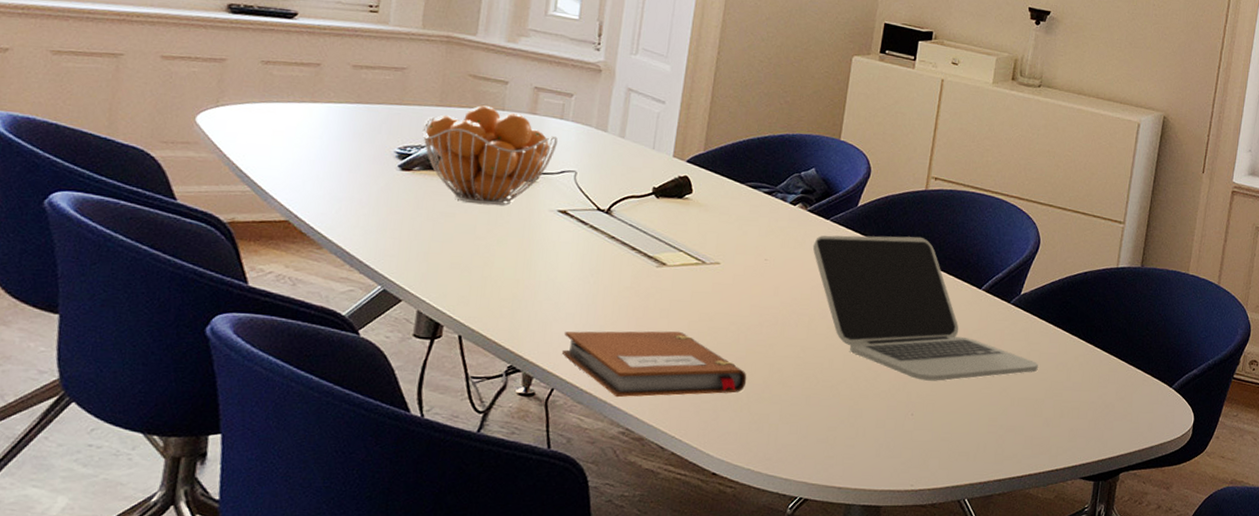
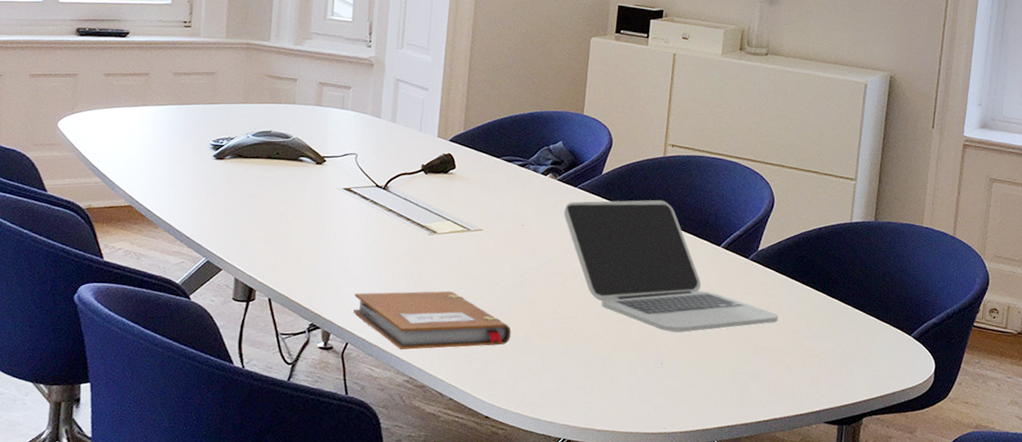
fruit basket: present [422,105,558,206] -> none [231,101,340,187]

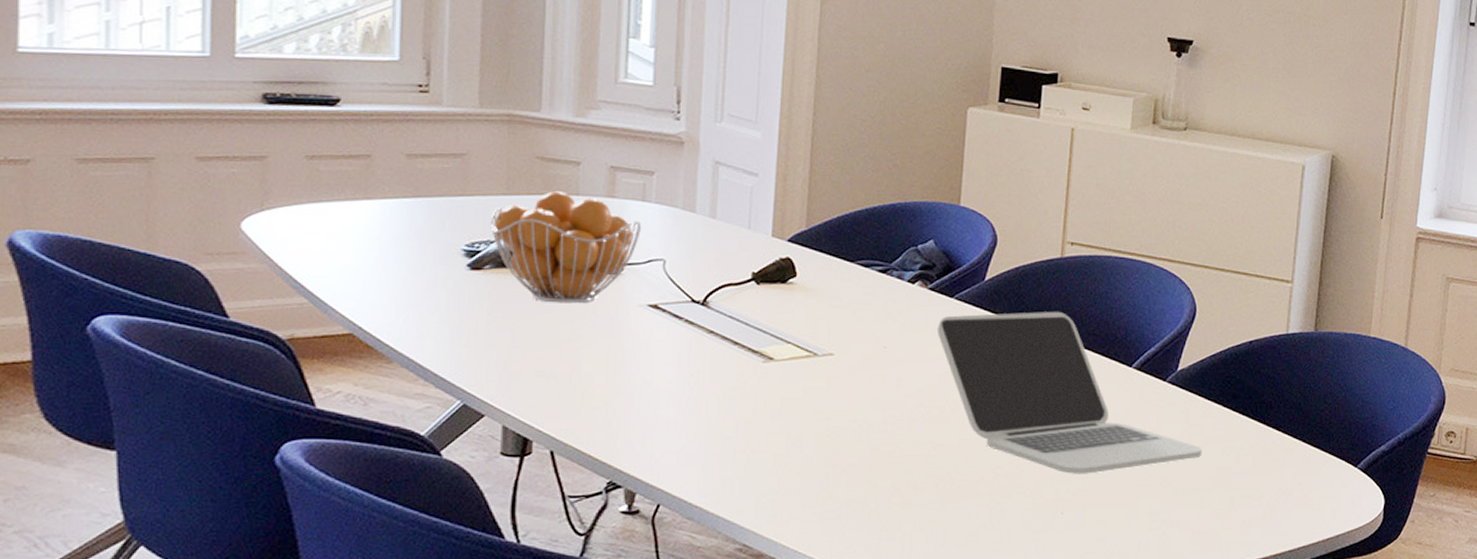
fruit basket: none [231,101,340,187] -> present [490,191,641,304]
notebook: present [354,291,511,350] -> none [666,433,873,511]

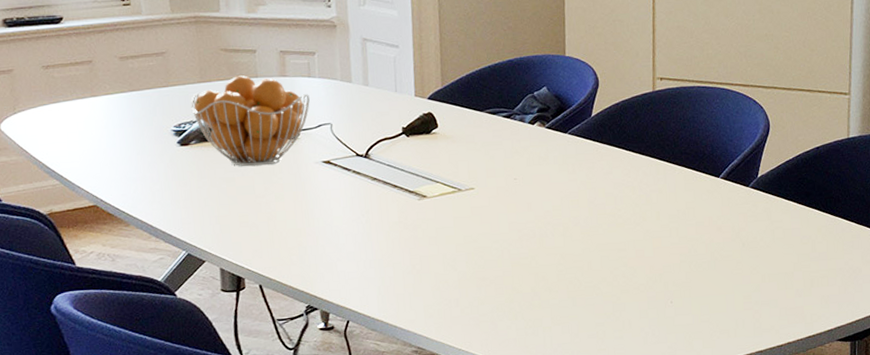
laptop: present [936,311,1202,474] -> none [555,136,784,270]

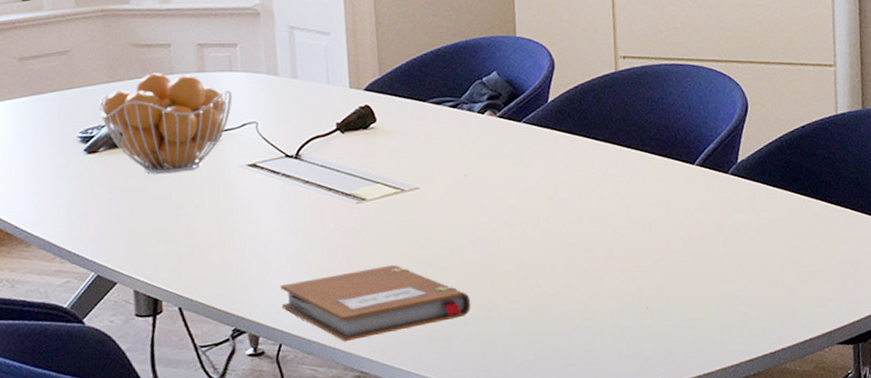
notebook: none [349,255,517,321] -> present [280,264,471,342]

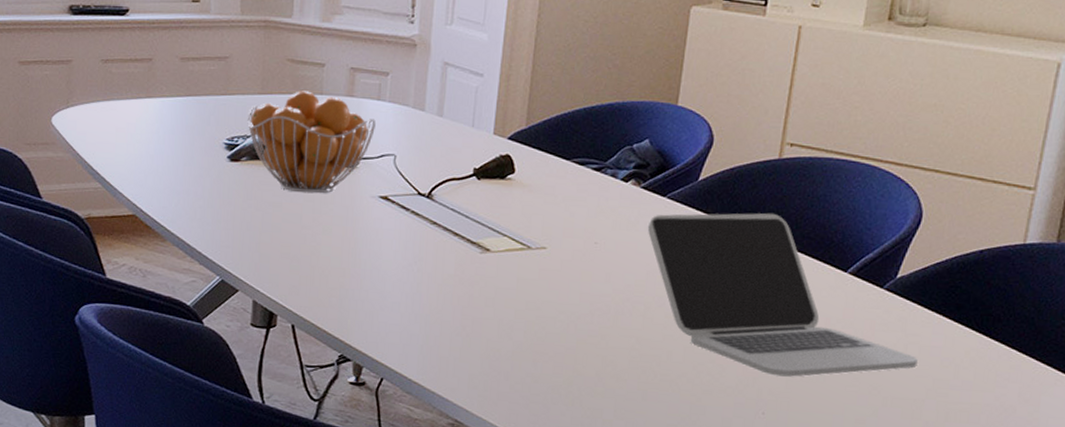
notebook: present [280,264,471,342] -> none [390,320,578,389]
laptop: none [509,121,771,271] -> present [647,212,918,377]

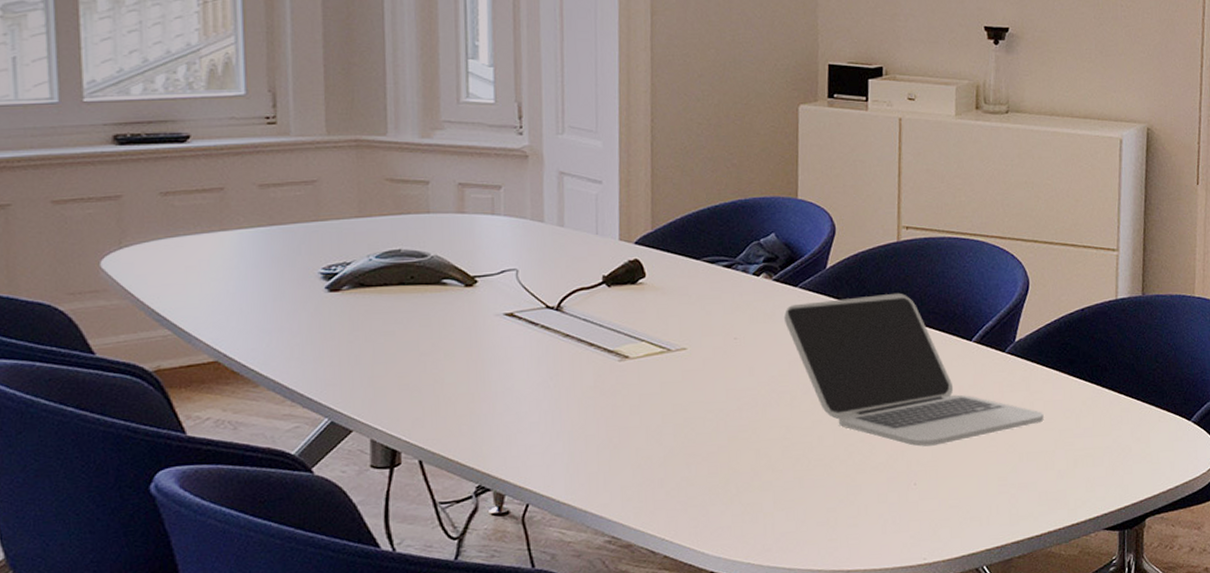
fruit basket: present [247,91,376,194] -> none [345,210,492,318]

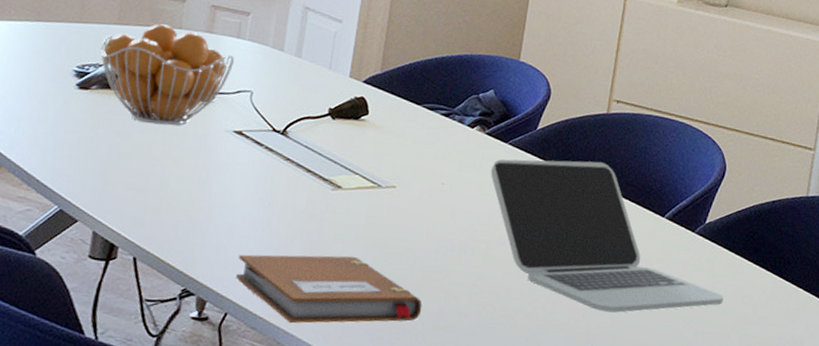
fruit basket: none [345,210,492,318] -> present [100,24,234,126]
notebook: none [531,426,733,505] -> present [236,254,422,324]

